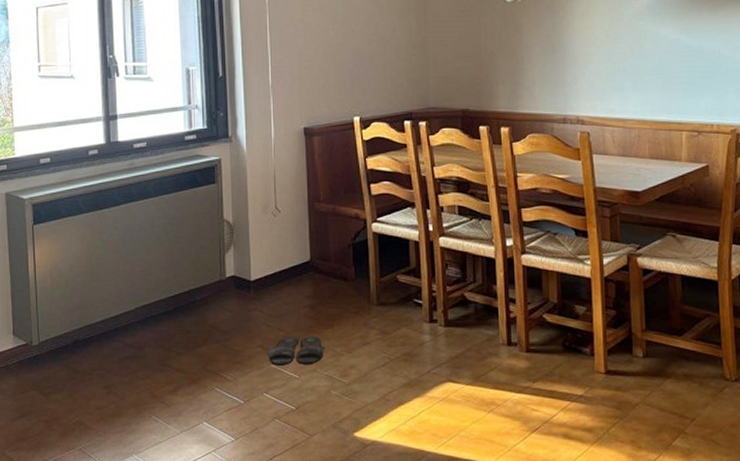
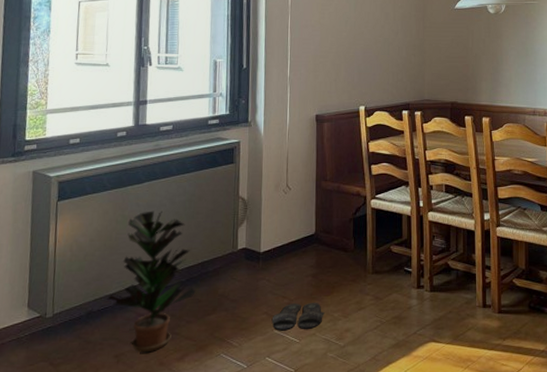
potted plant: none [91,235,184,385] -> present [106,210,196,353]

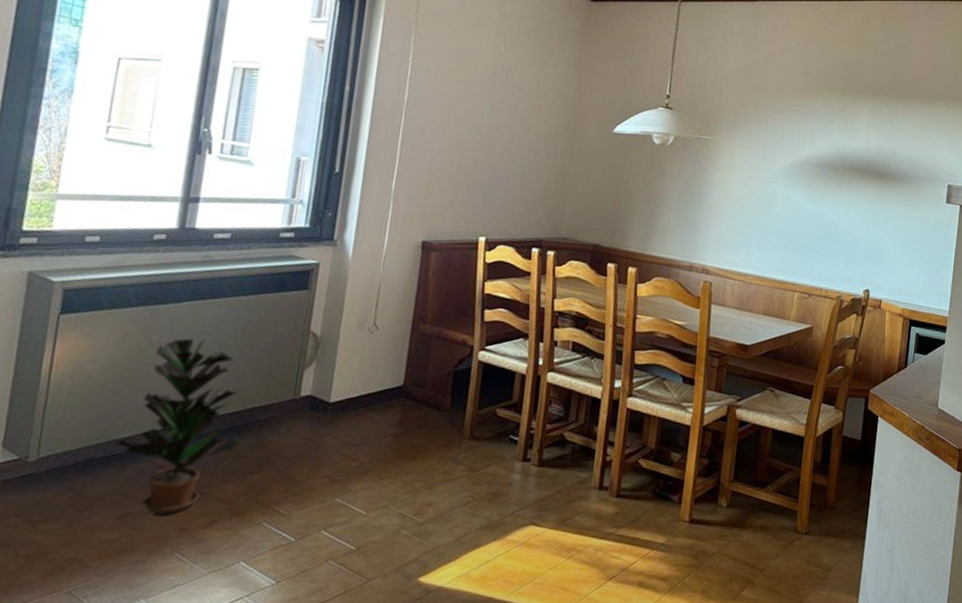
slippers: present [271,302,324,331] -> none [334,467,403,500]

